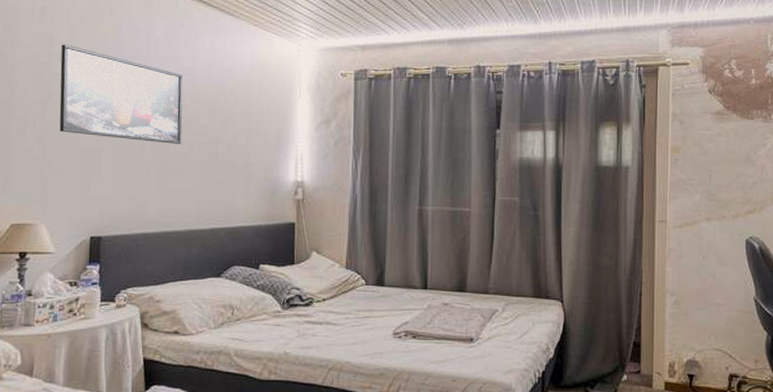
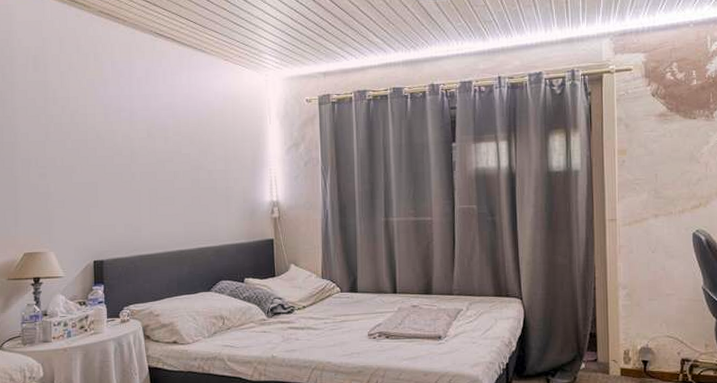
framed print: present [59,44,184,144] -> none [55,88,167,174]

